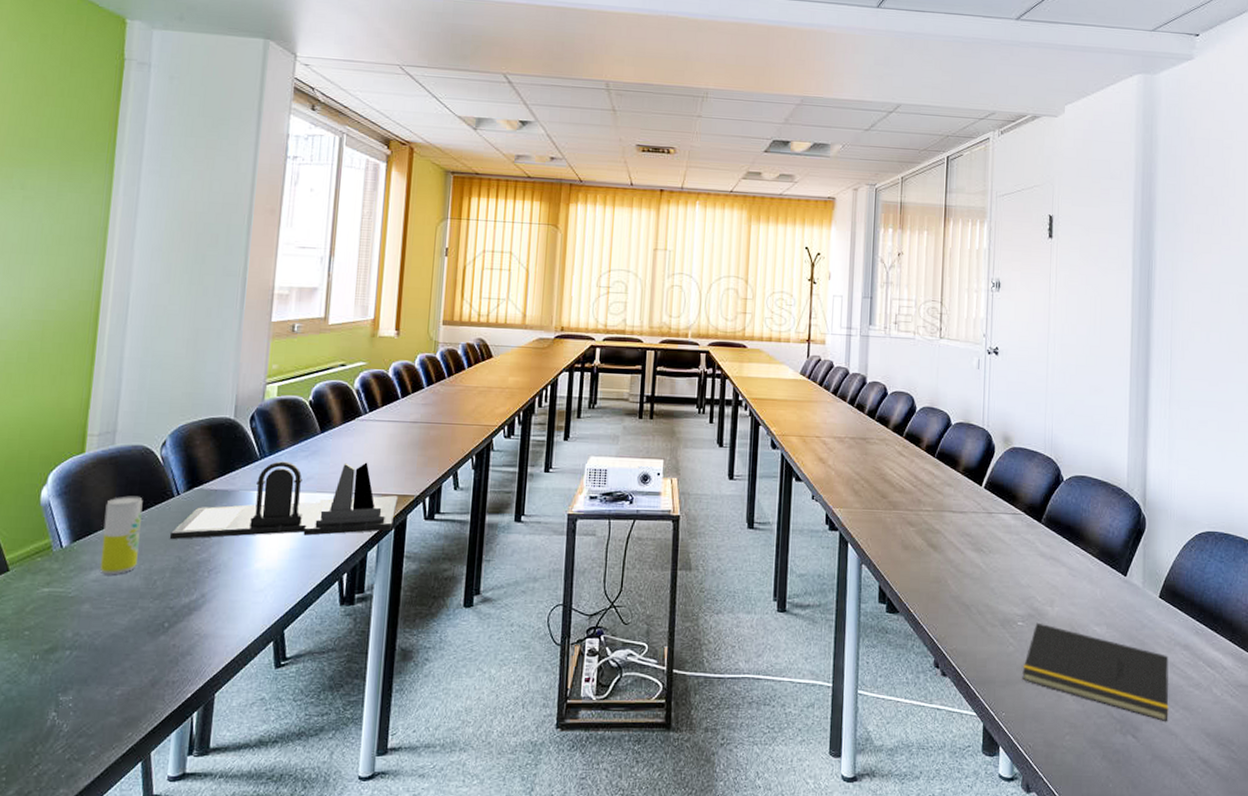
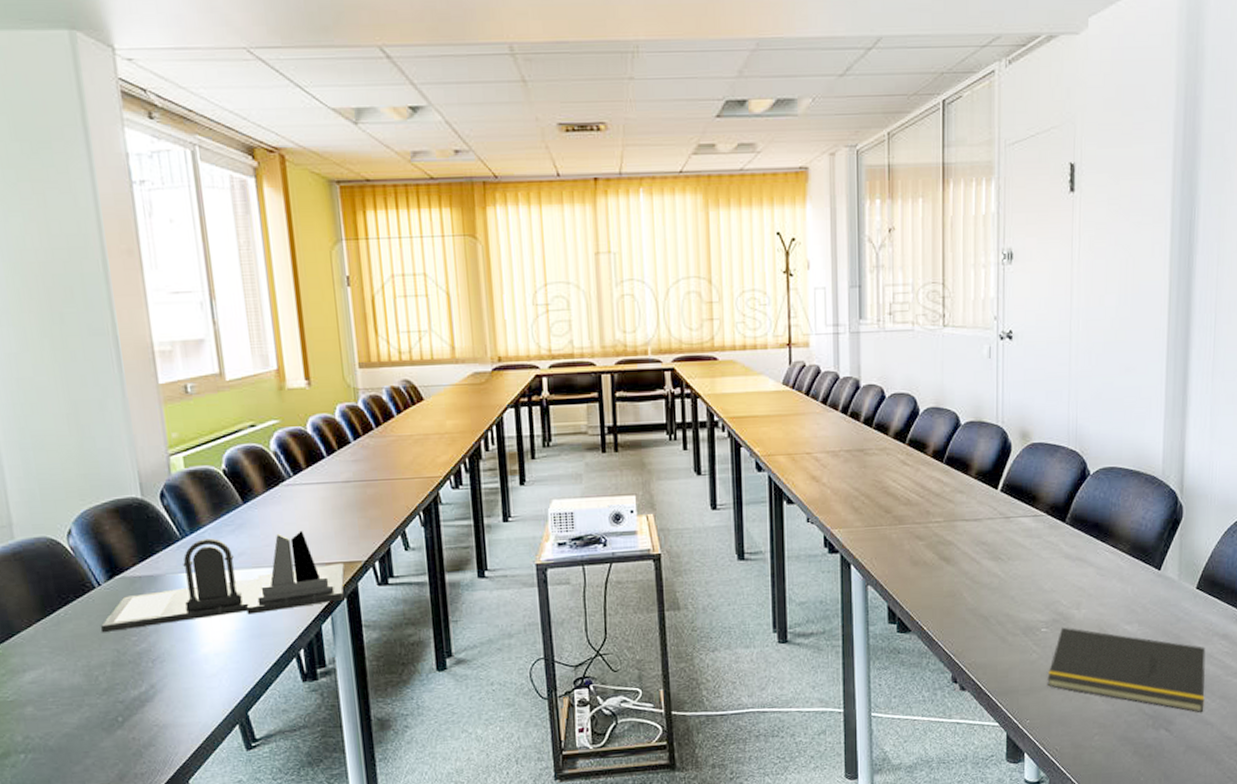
beverage can: present [99,496,143,575] -> none [22,591,73,676]

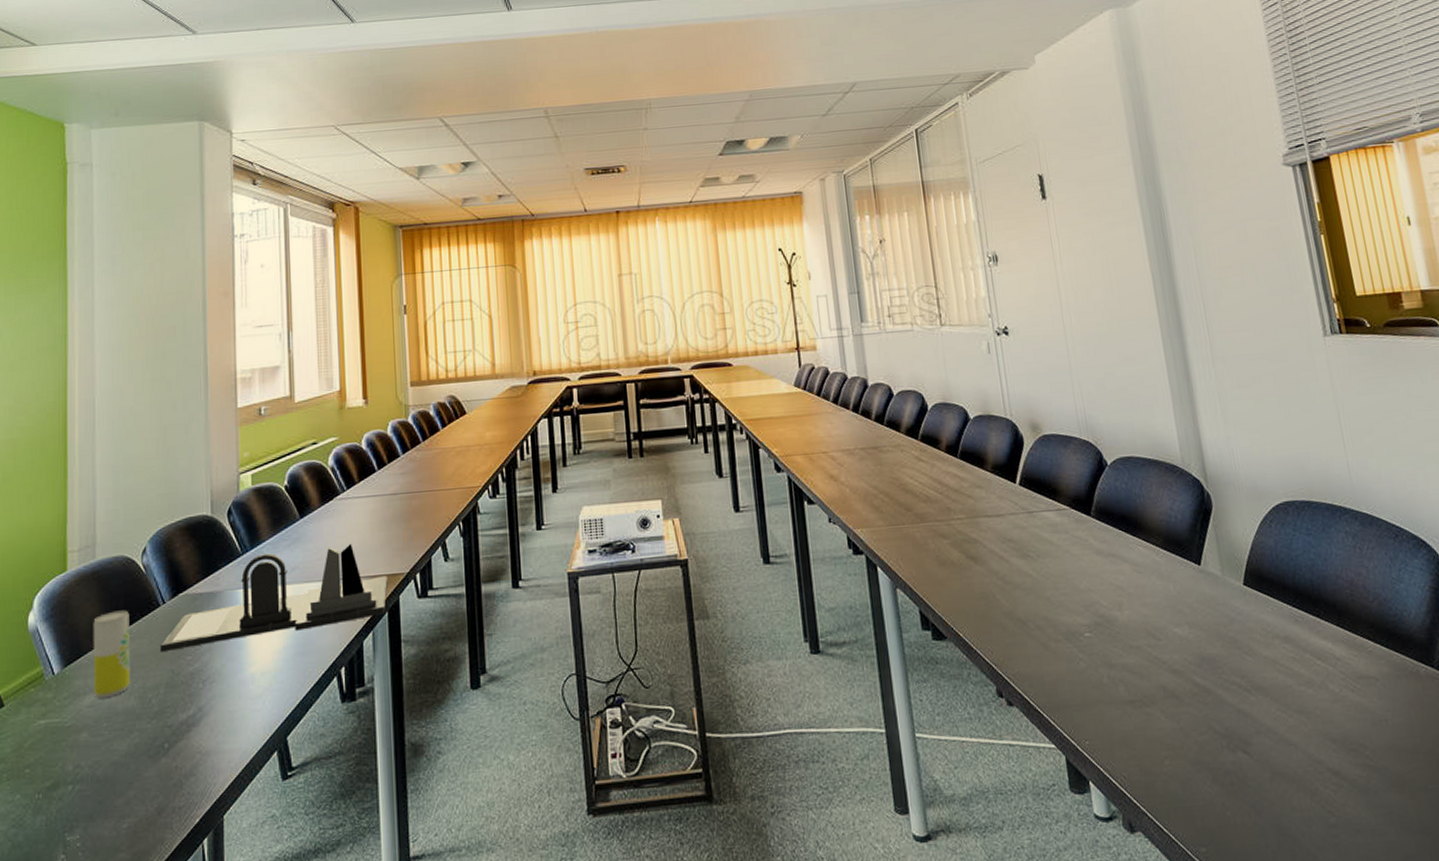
beverage can: none [22,591,73,676] -> present [93,610,130,699]
notepad: present [1047,627,1206,712] -> none [1100,631,1282,730]

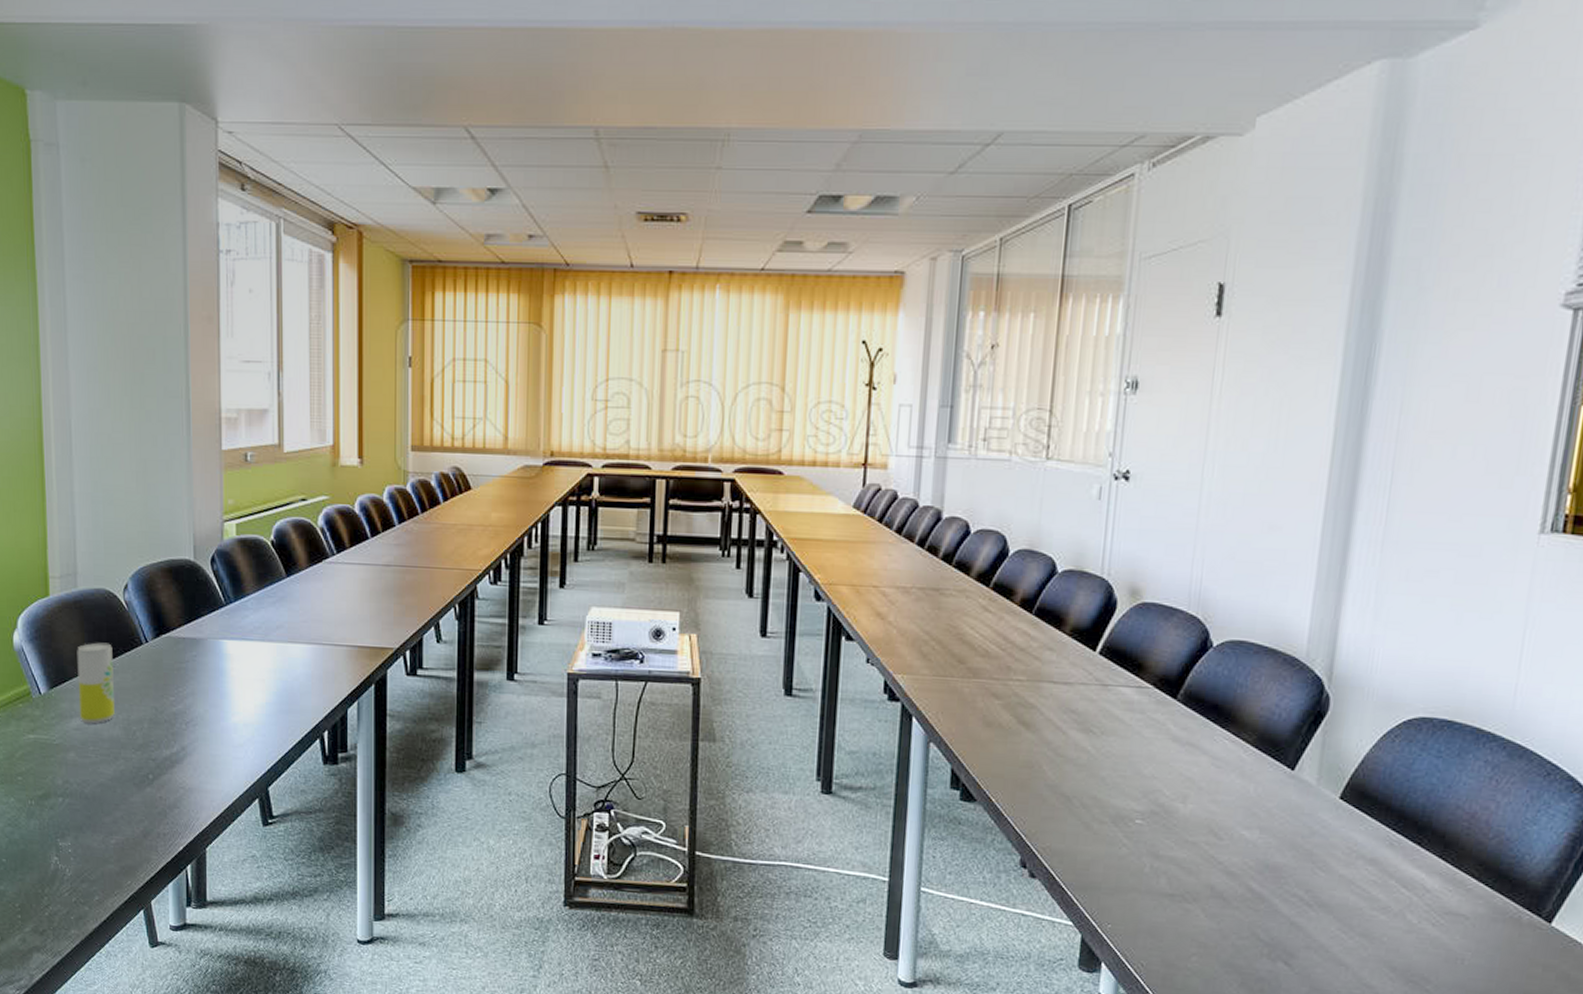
desk organizer: present [161,543,388,651] -> none [144,607,375,689]

